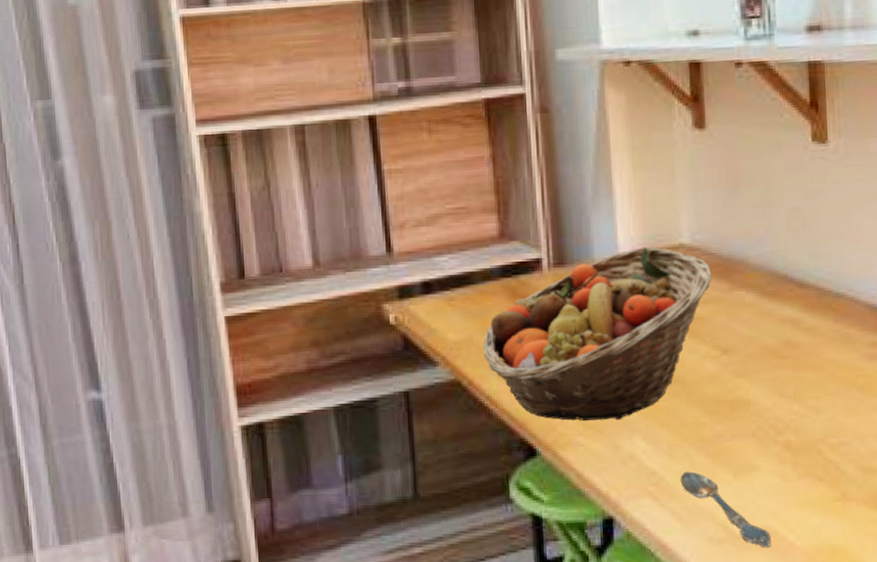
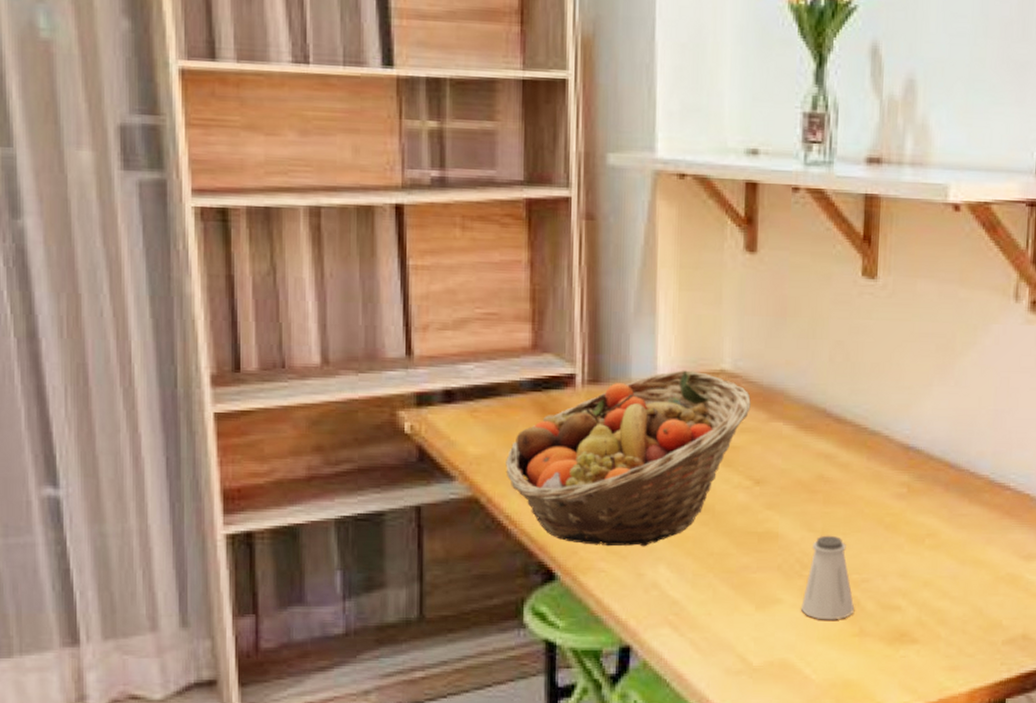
spoon: present [680,471,771,548] -> none [702,602,788,681]
saltshaker: none [779,400,834,486] -> present [801,535,854,620]

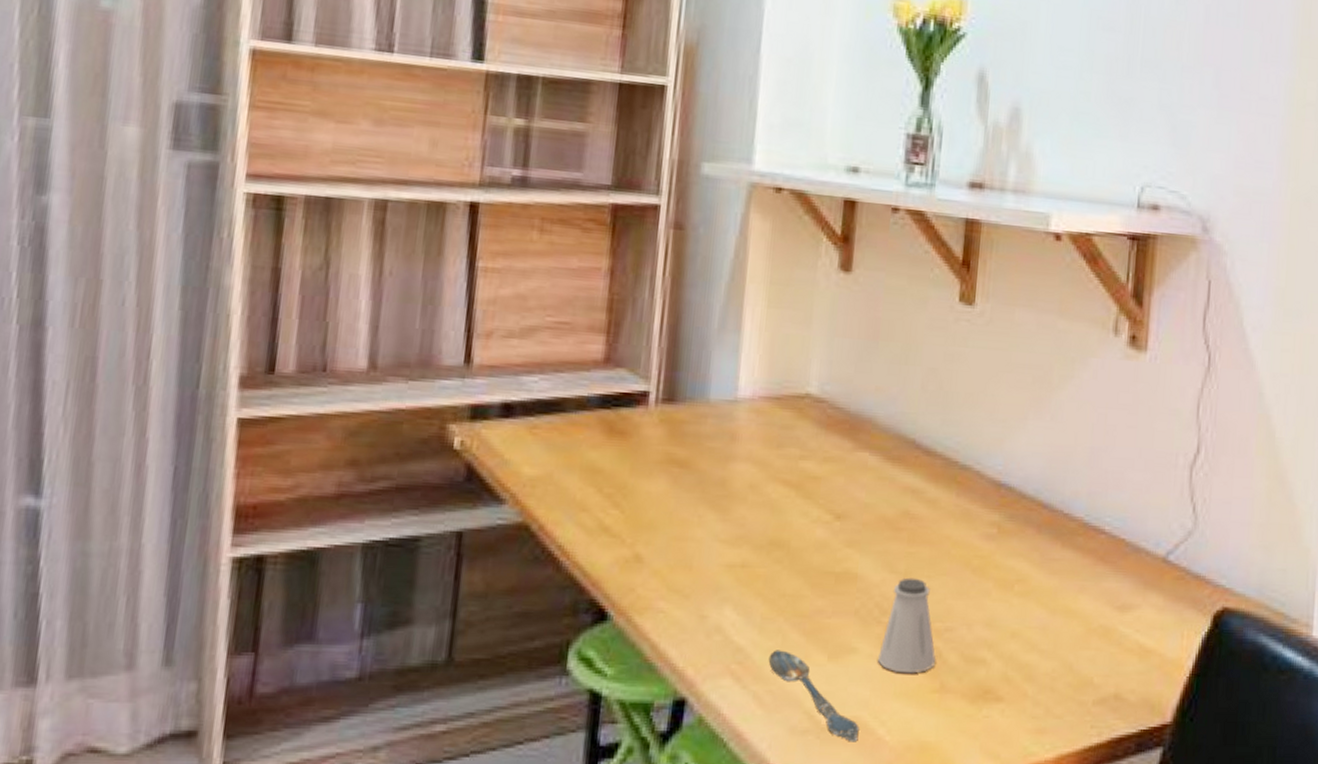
fruit basket: present [505,370,751,547] -> none [562,392,837,586]
spoon: none [702,602,788,681] -> present [768,650,859,742]

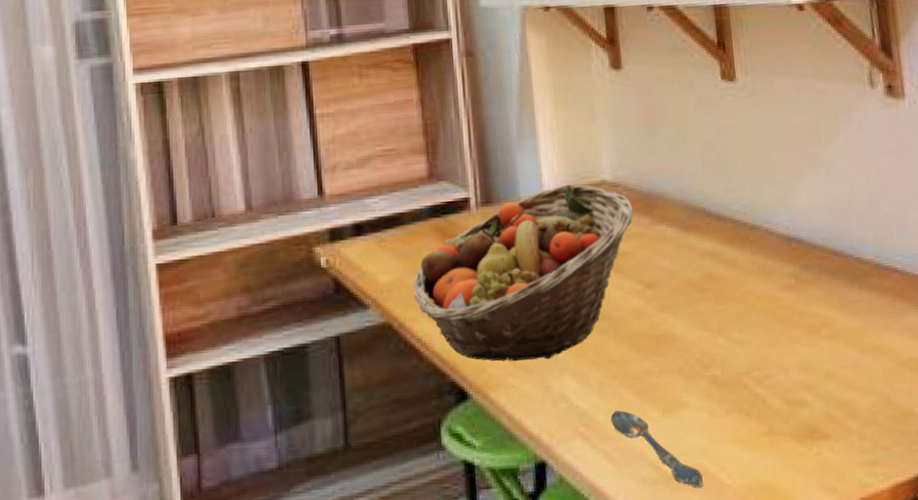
fruit basket: none [562,392,837,586] -> present [413,184,634,362]
saltshaker: present [878,577,936,674] -> none [707,333,760,421]

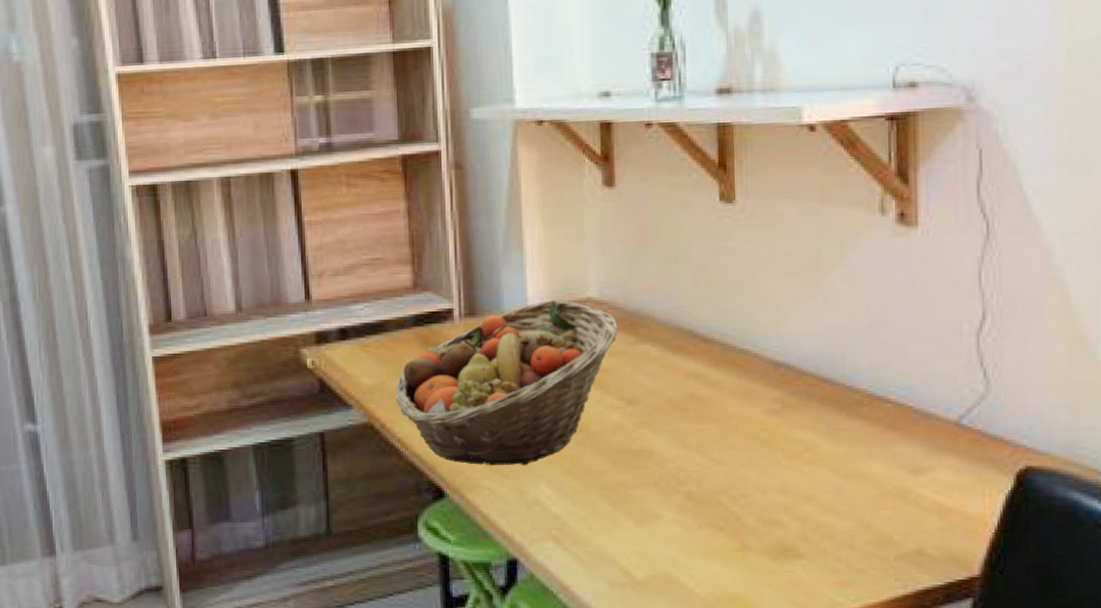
spoon: present [610,410,703,488] -> none [583,517,671,594]

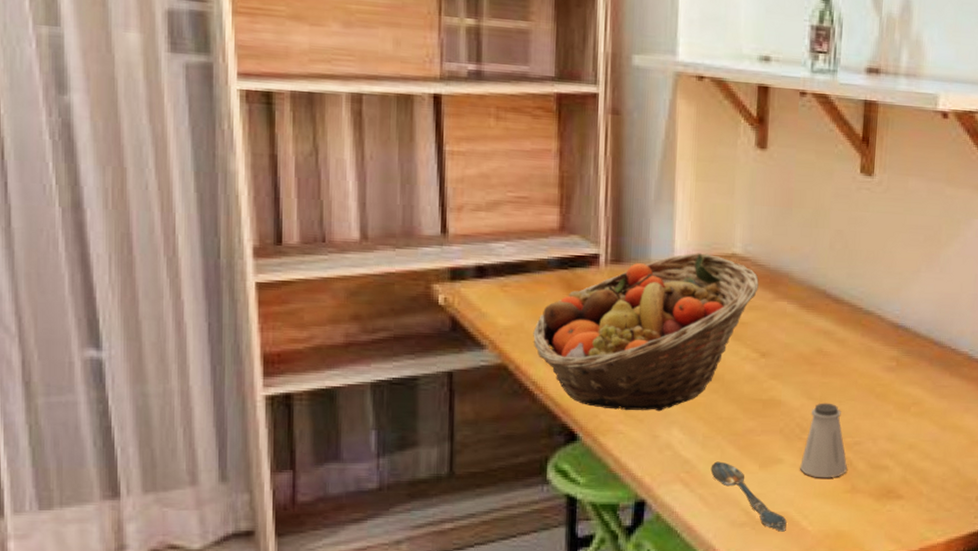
spoon: none [583,517,671,594] -> present [710,461,787,532]
saltshaker: none [681,452,734,535] -> present [800,403,847,478]

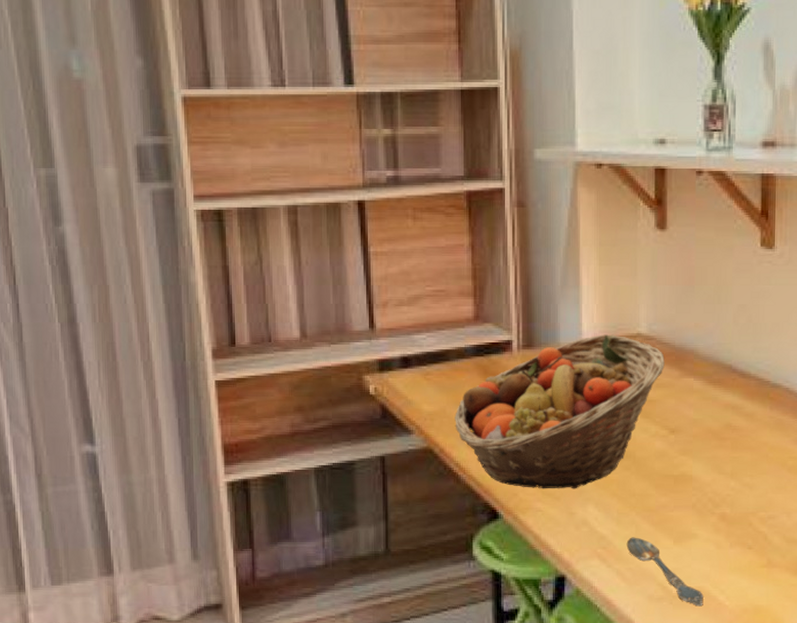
saltshaker: present [800,403,847,478] -> none [714,477,762,553]

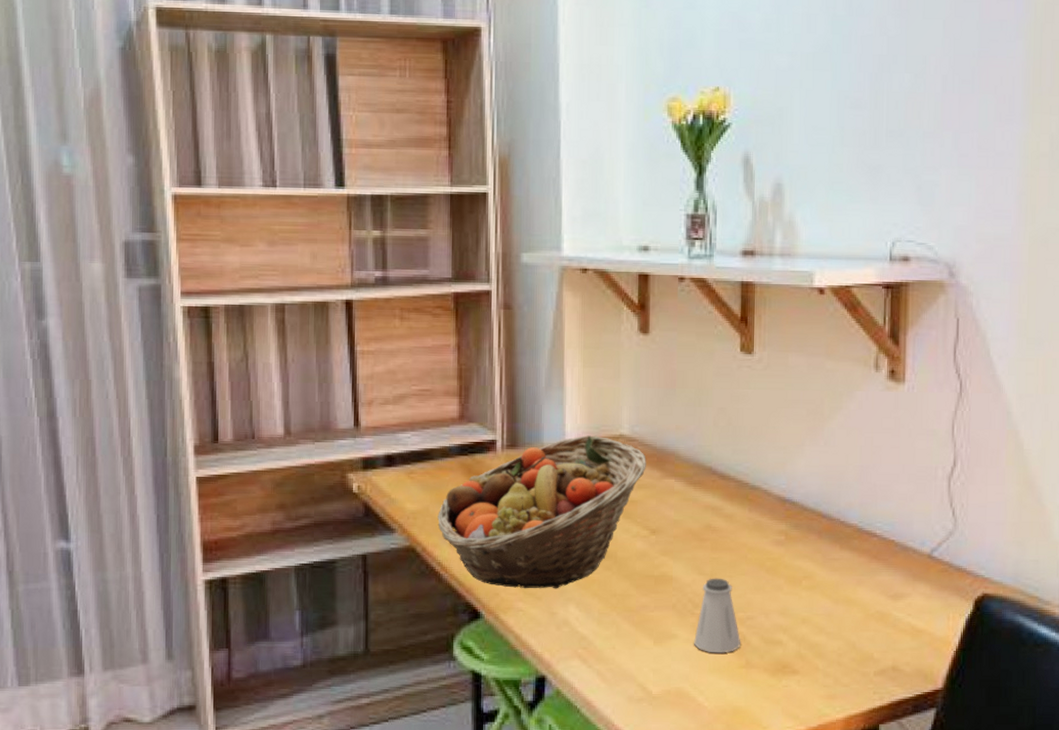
spoon: present [626,537,704,607] -> none [607,637,683,708]
saltshaker: none [714,477,762,553] -> present [694,578,740,653]

